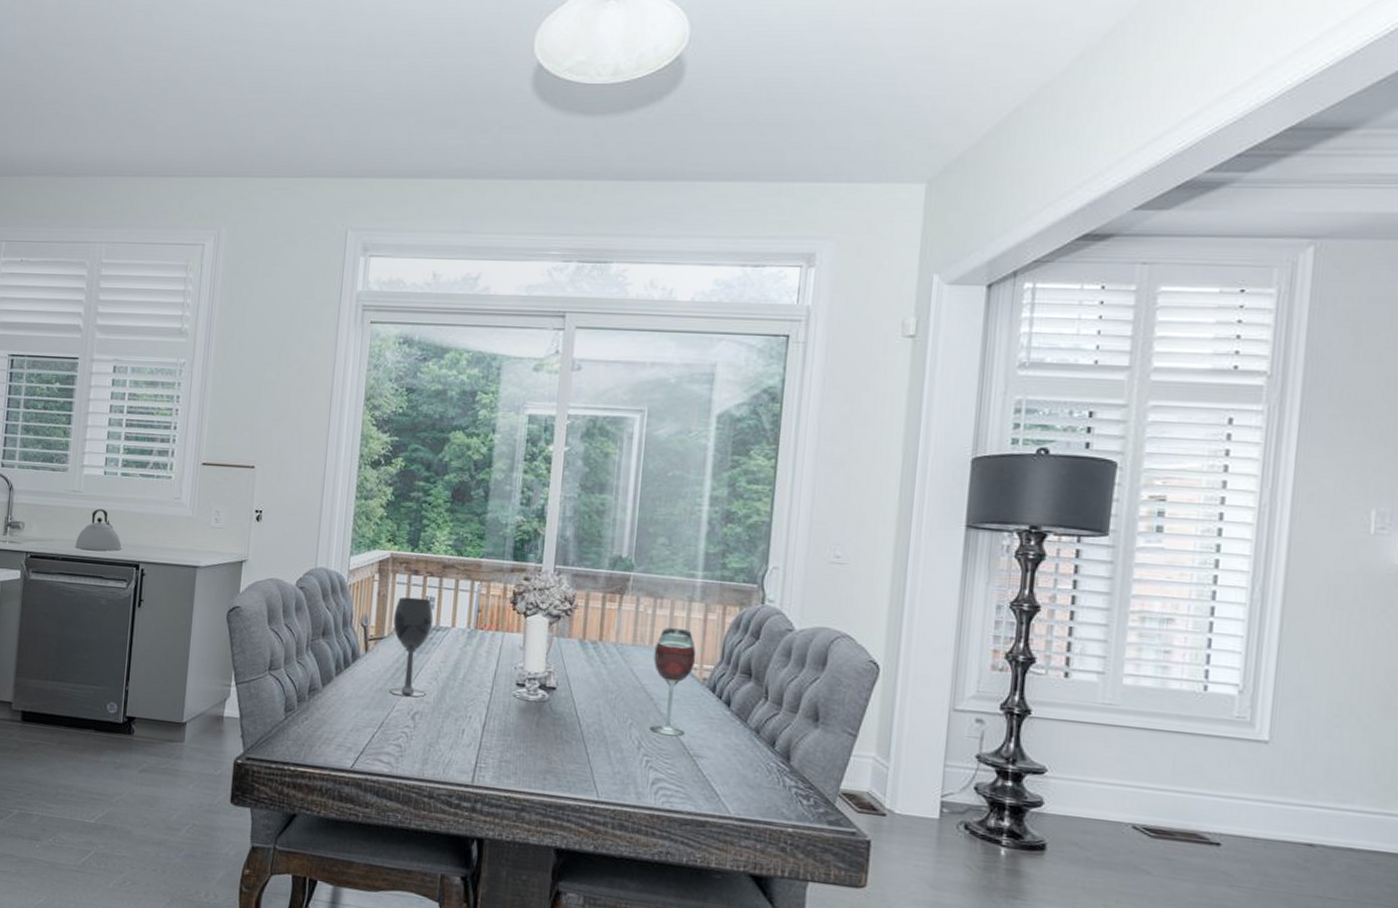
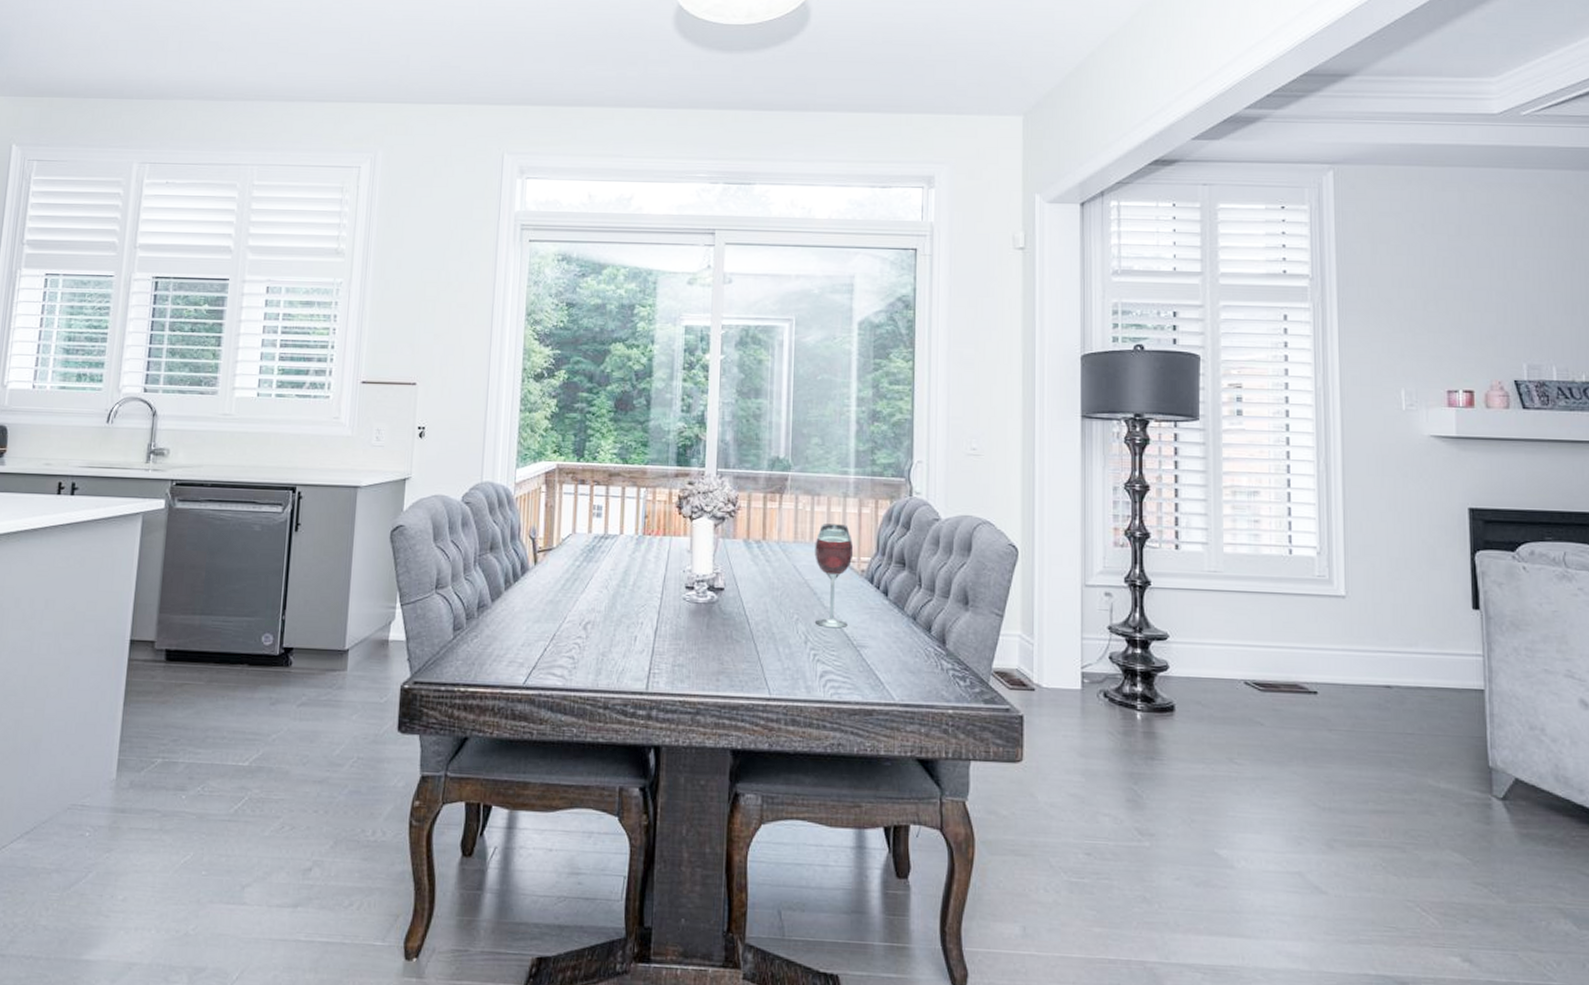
kettle: present [75,508,122,552] -> none [225,431,277,476]
wine glass: present [389,596,434,698] -> none [560,506,602,608]

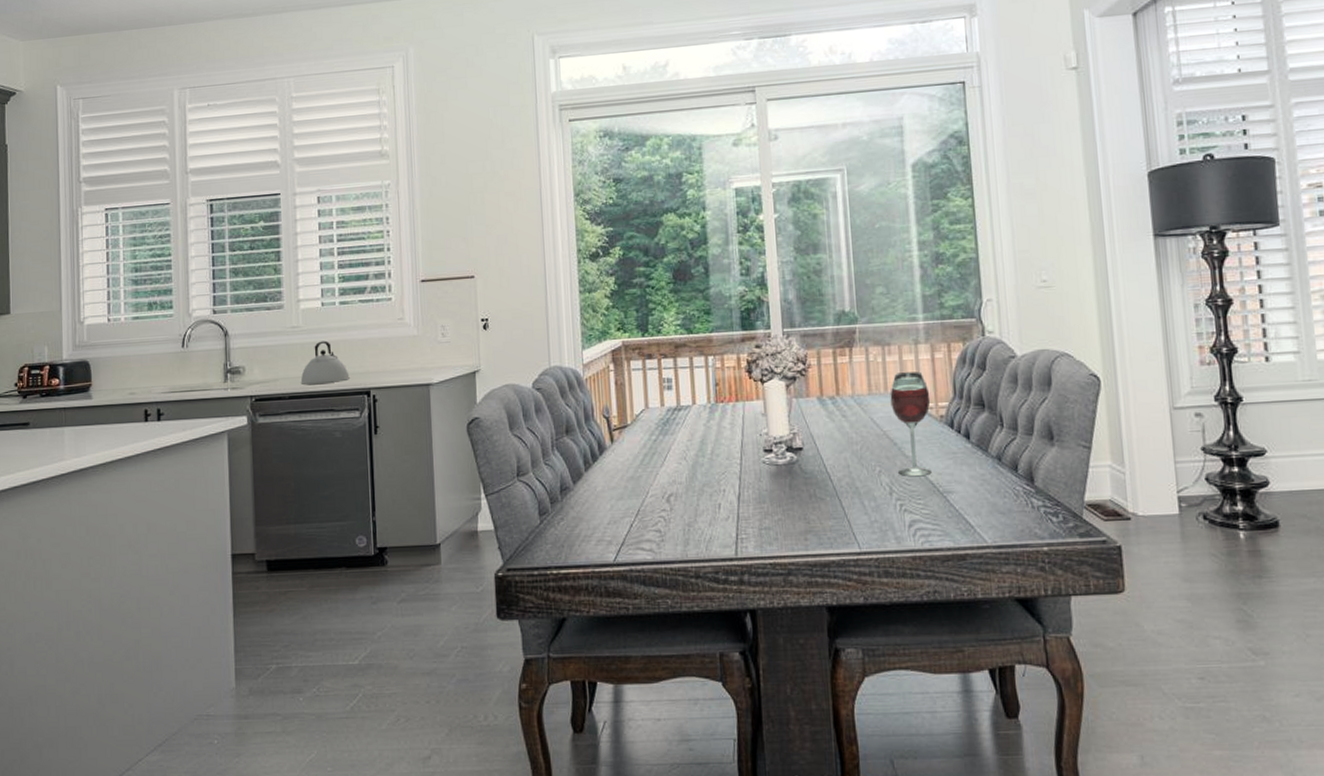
kettle: none [225,431,277,476] -> present [300,340,350,385]

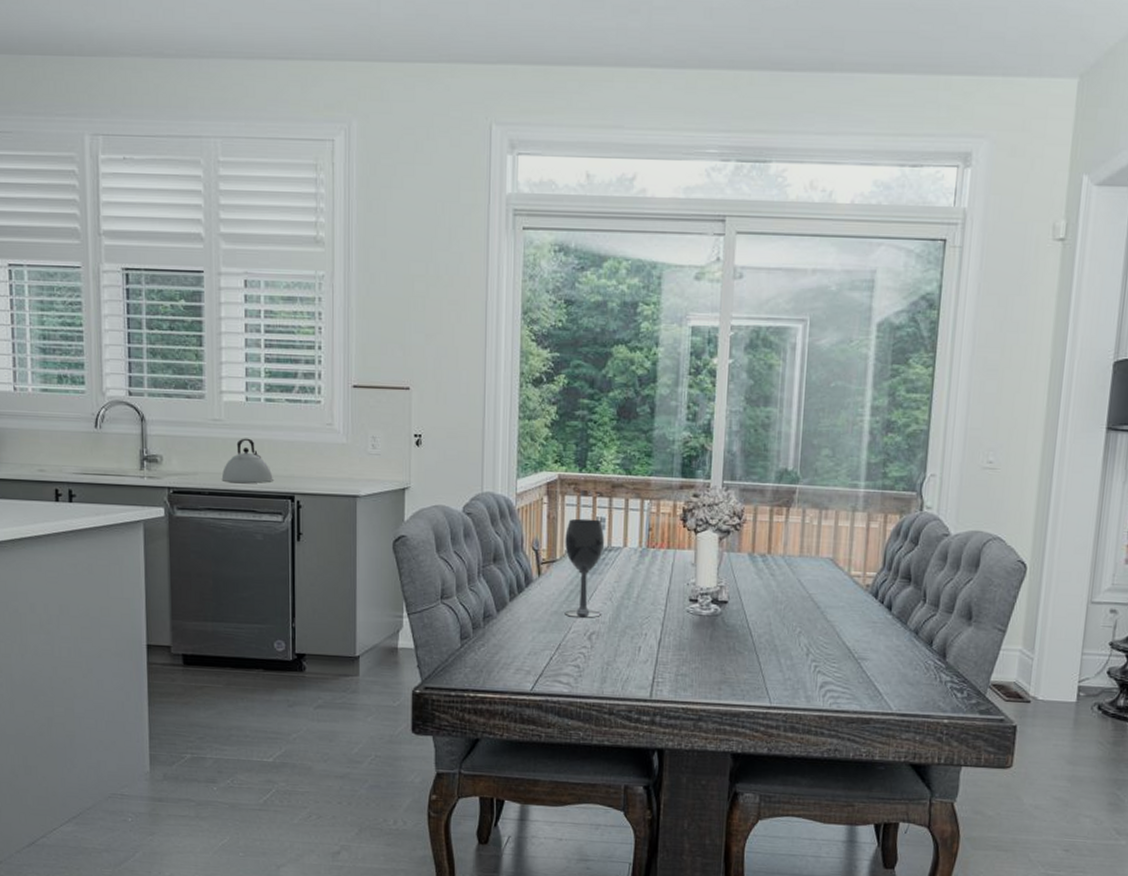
wine glass: none [634,380,677,482] -> present [564,518,605,619]
wineglass: present [890,371,932,477] -> none [818,538,860,642]

